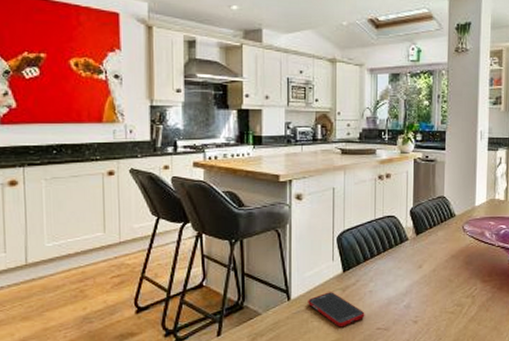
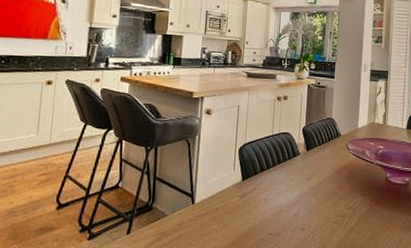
cell phone: present [308,292,365,327] -> none [209,198,259,231]

